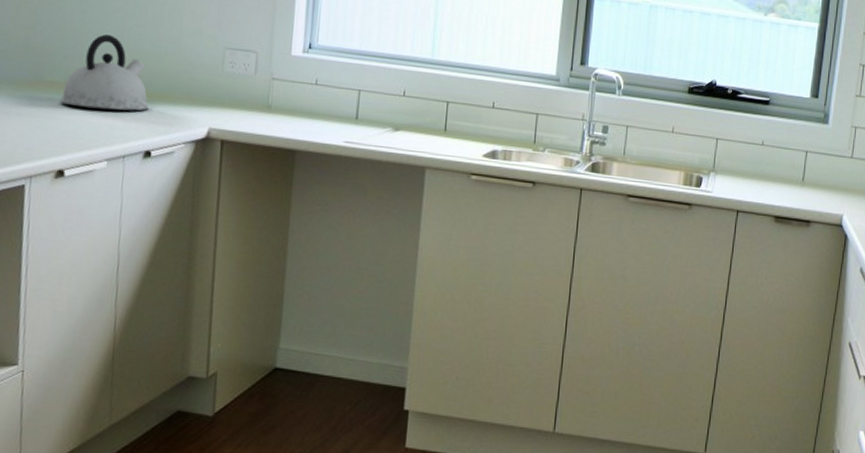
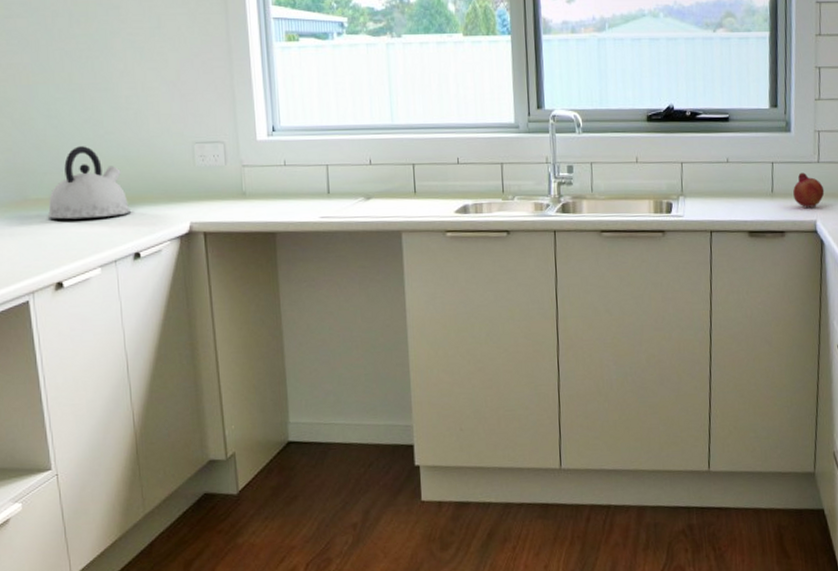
fruit: none [823,165,854,201] -> present [793,172,825,208]

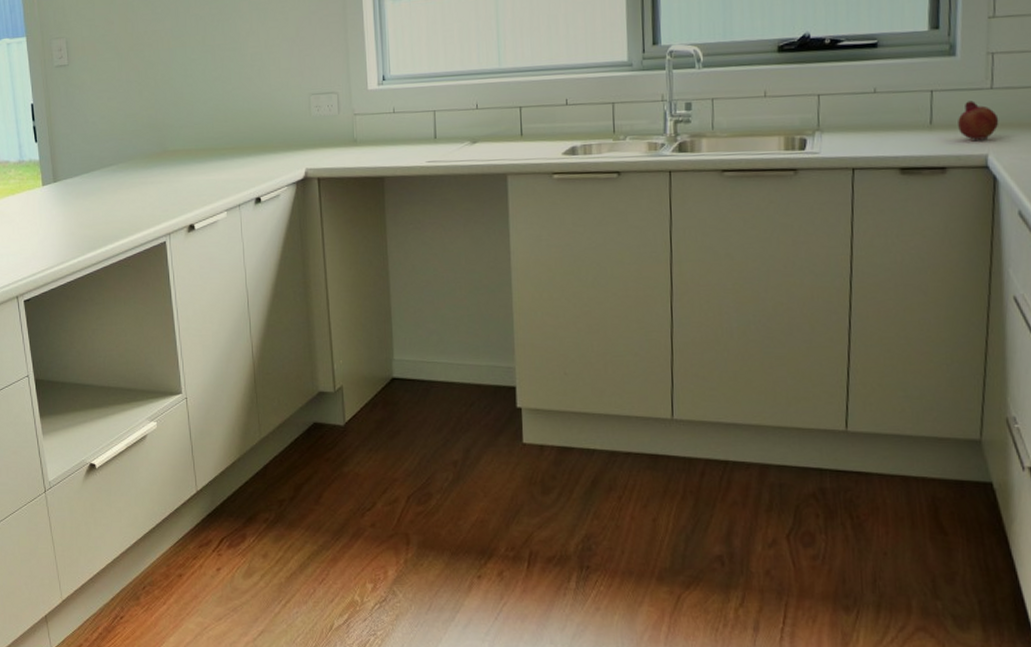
kettle: present [47,146,132,220] -> none [182,101,254,168]

